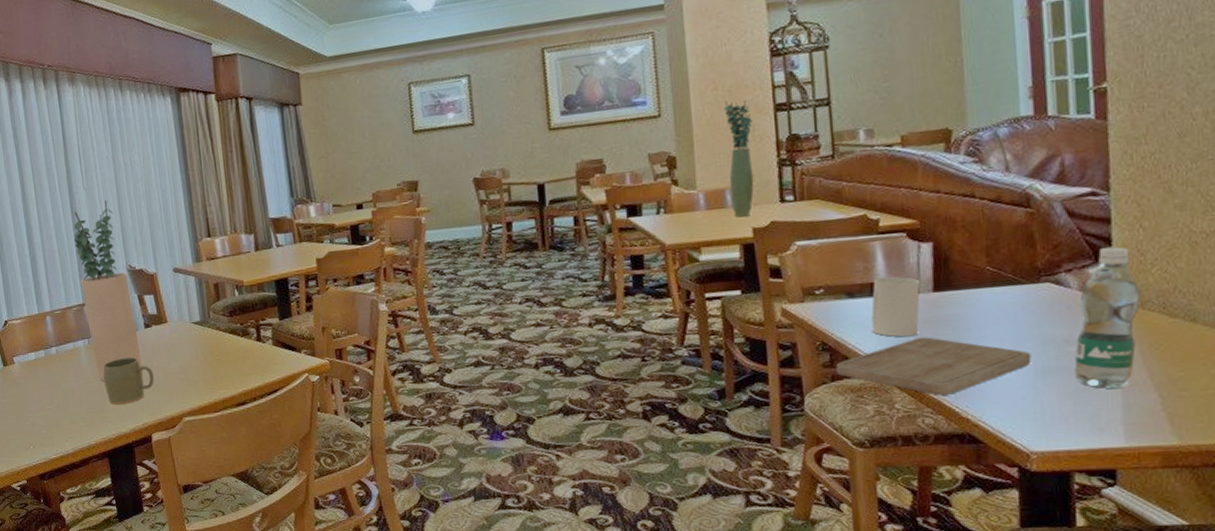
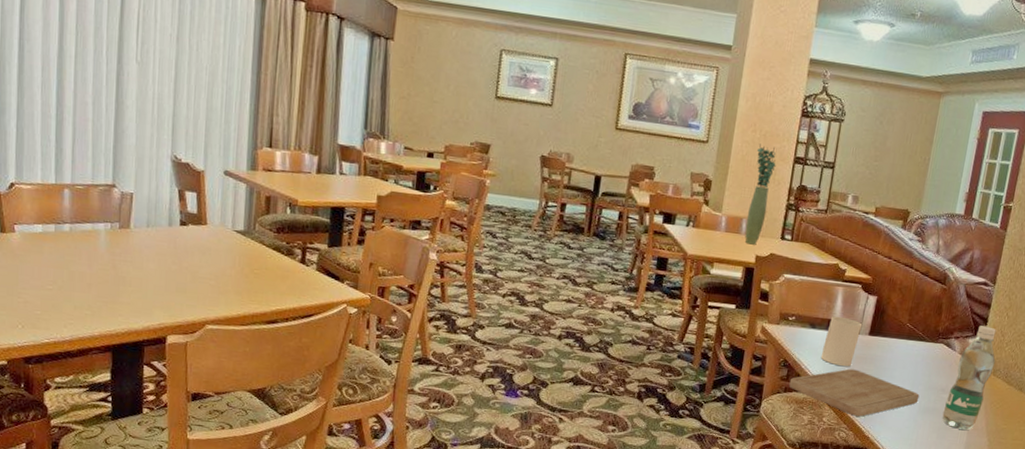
vase: present [73,199,143,382] -> none [113,79,171,272]
mug: present [103,357,154,405] -> none [122,251,181,300]

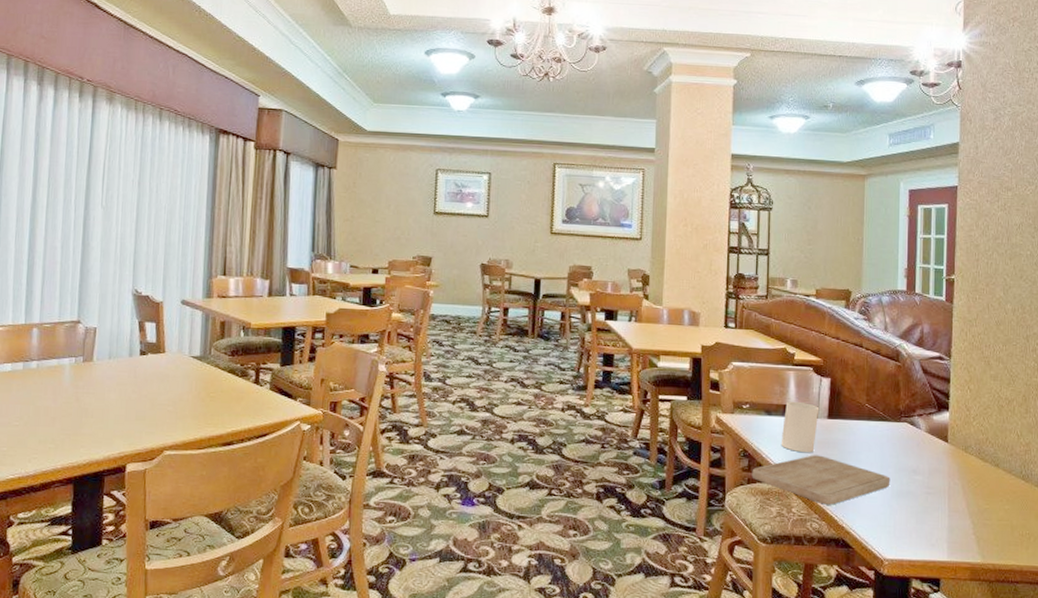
vase: present [745,143,776,245] -> none [687,237,711,335]
bottle: present [942,325,996,431] -> none [918,401,965,514]

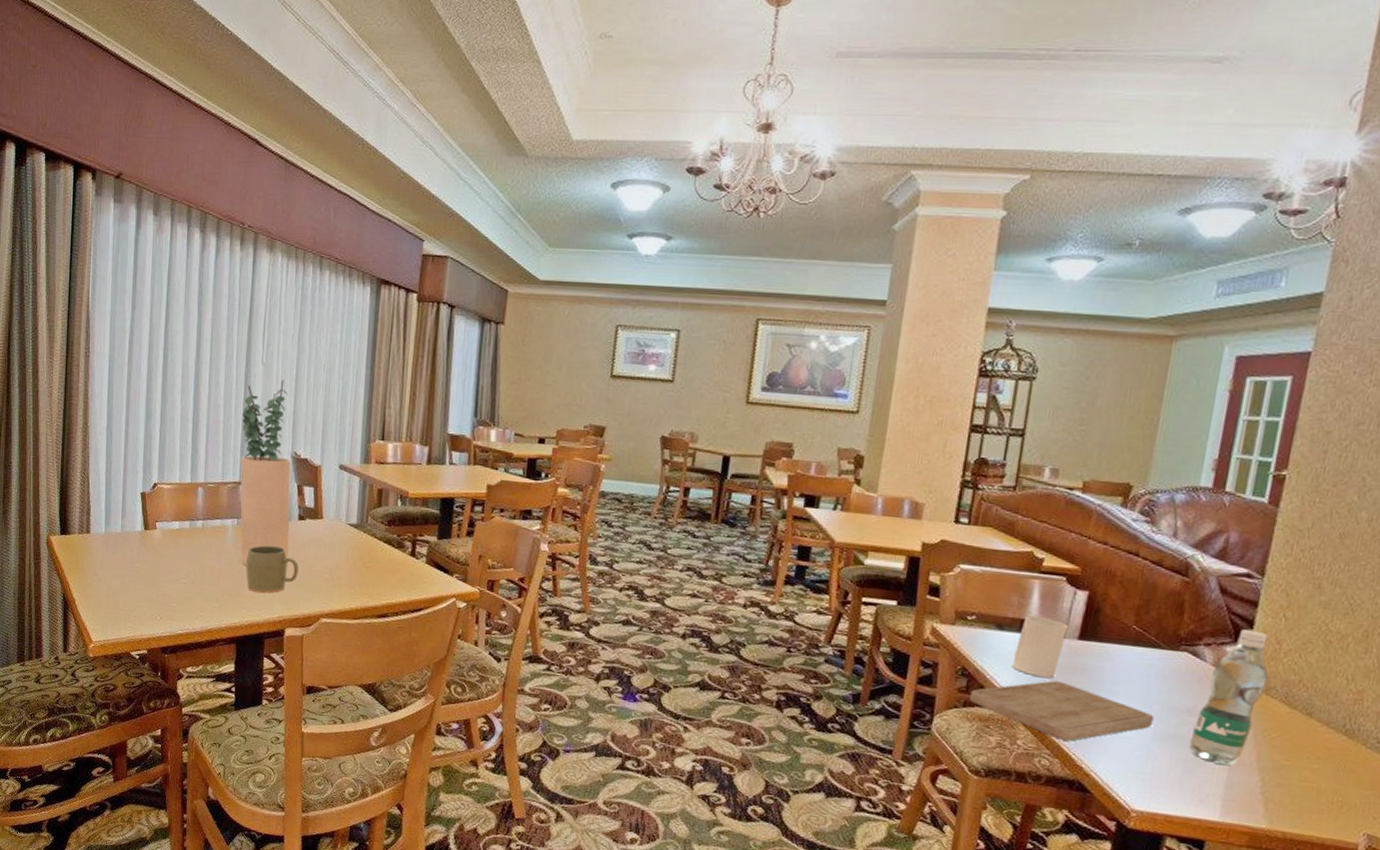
vase: none [78,221,132,404] -> present [240,379,291,566]
mug: none [84,382,140,430] -> present [246,545,299,593]
bottle: none [918,401,965,514] -> present [1188,629,1269,766]

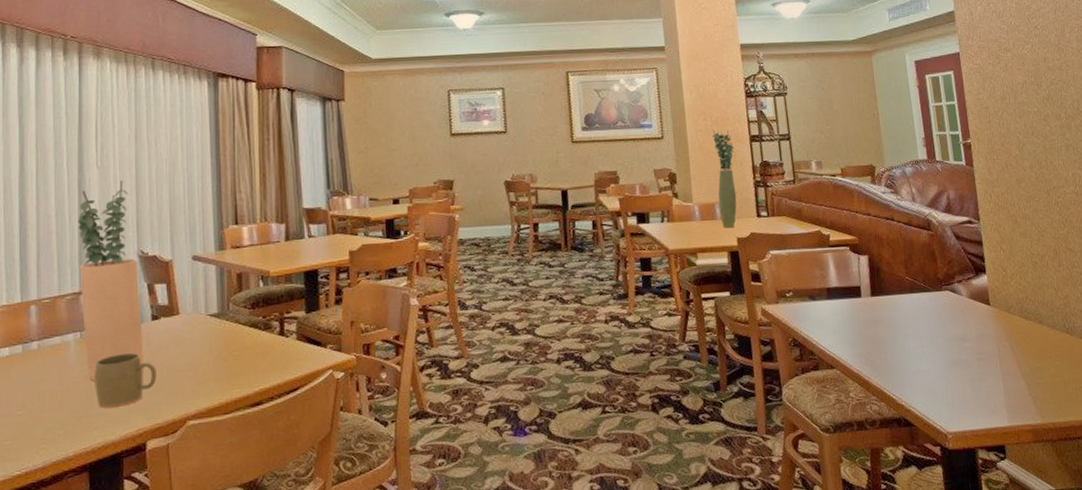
vase: none [907,411,946,530] -> present [711,130,737,228]
cutting board: present [969,680,1155,741] -> none [804,335,942,385]
cup: present [1011,615,1069,679] -> none [828,282,863,335]
bottle: present [1188,629,1269,766] -> none [969,264,1008,378]

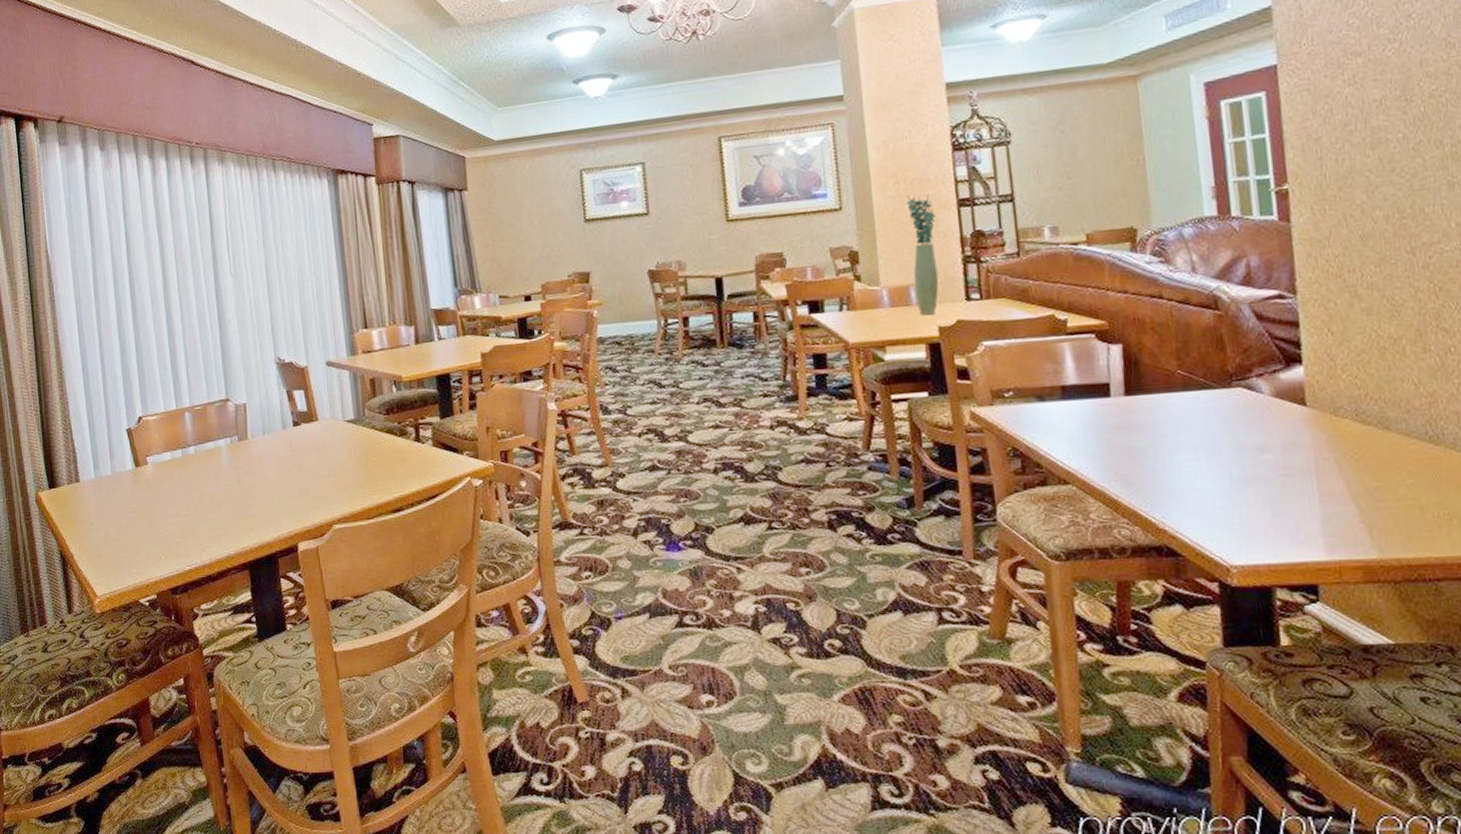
vase: present [78,179,144,381] -> none [218,286,290,485]
mug: present [95,353,156,408] -> none [246,458,302,510]

